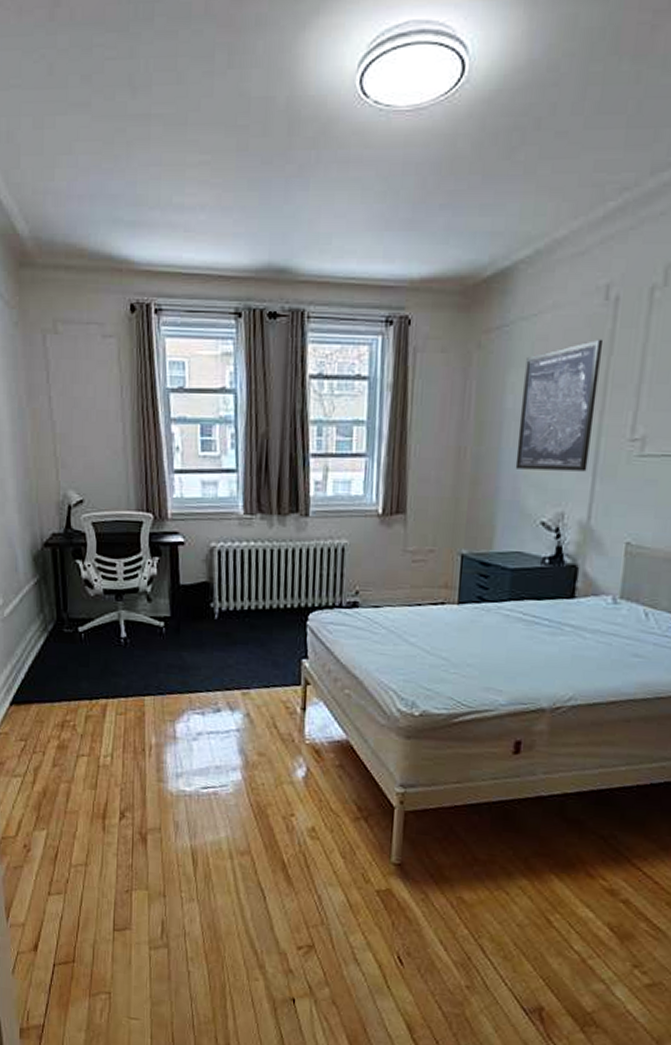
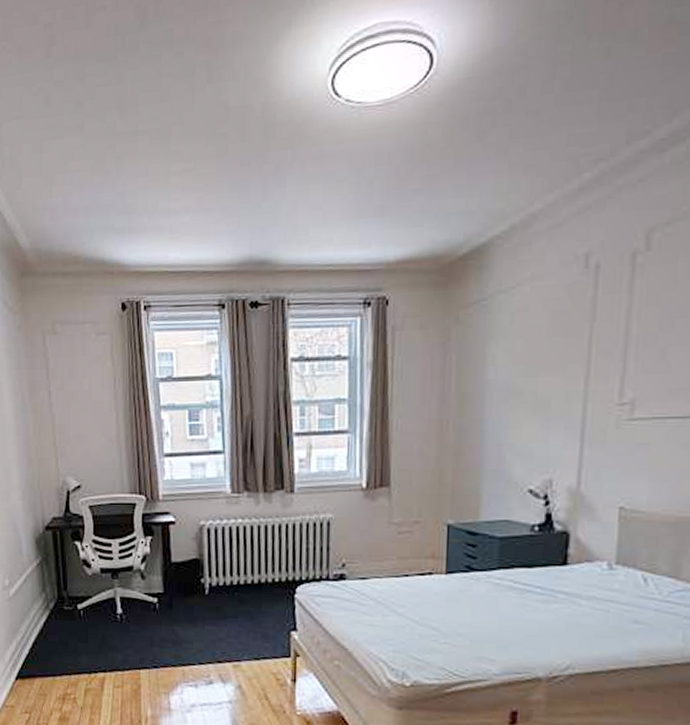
wall art: present [515,339,604,472] -> none [499,306,585,438]

